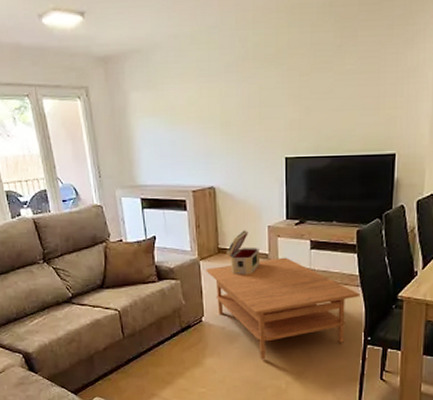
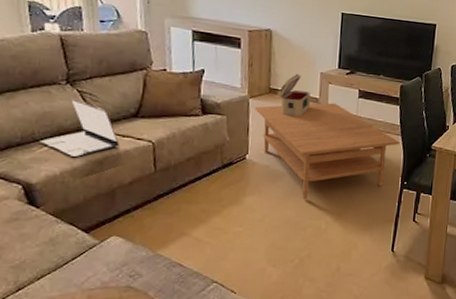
laptop: none [30,276,92,329] -> present [39,99,120,158]

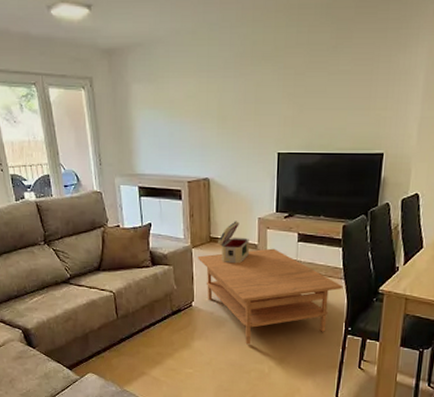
laptop: present [39,99,120,158] -> none [30,257,88,307]

